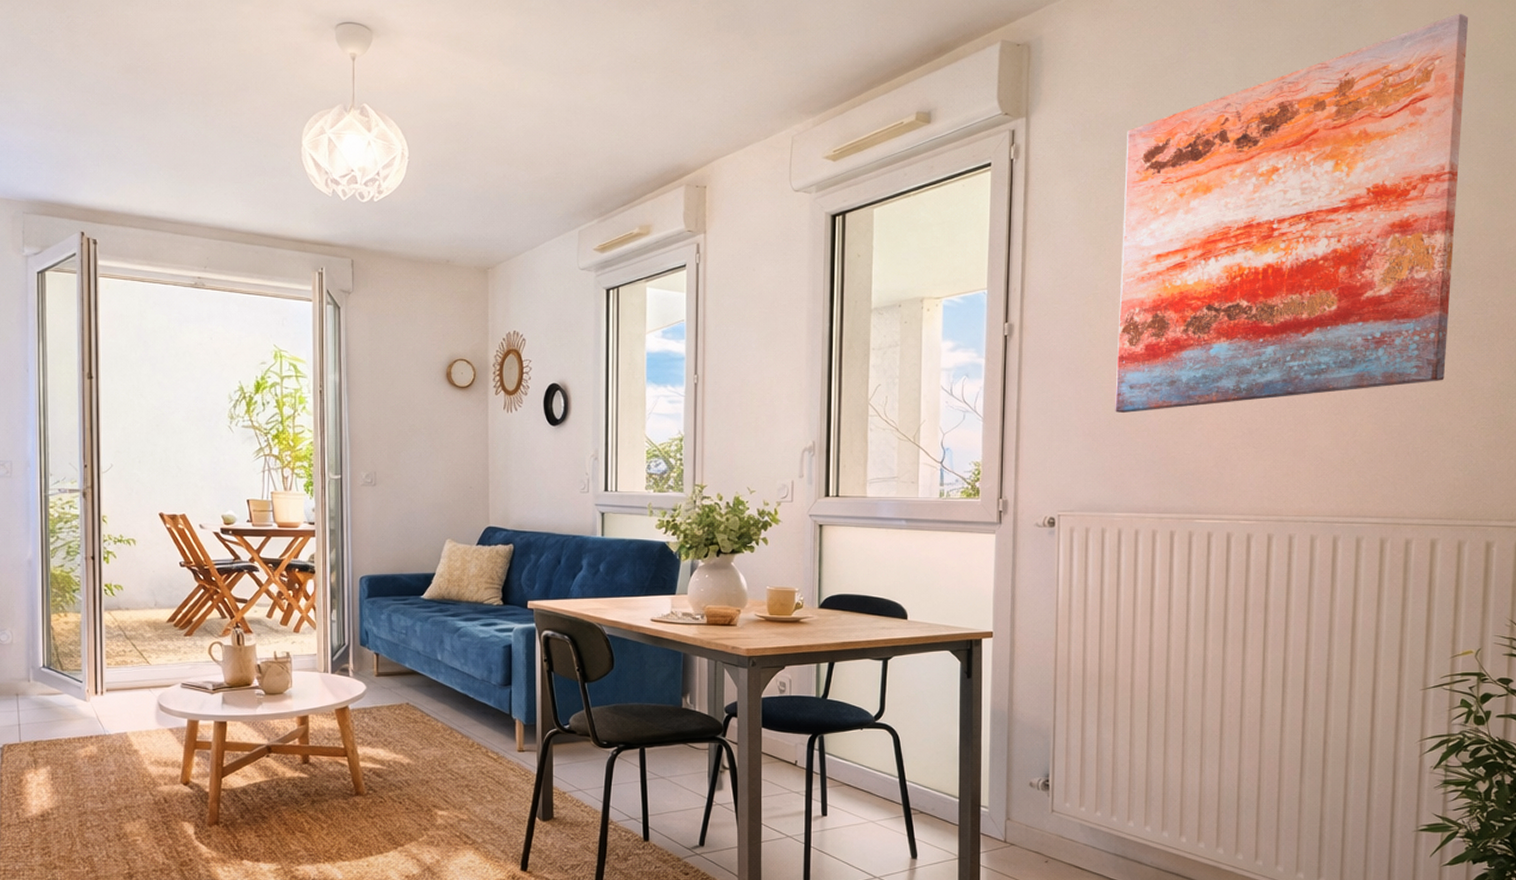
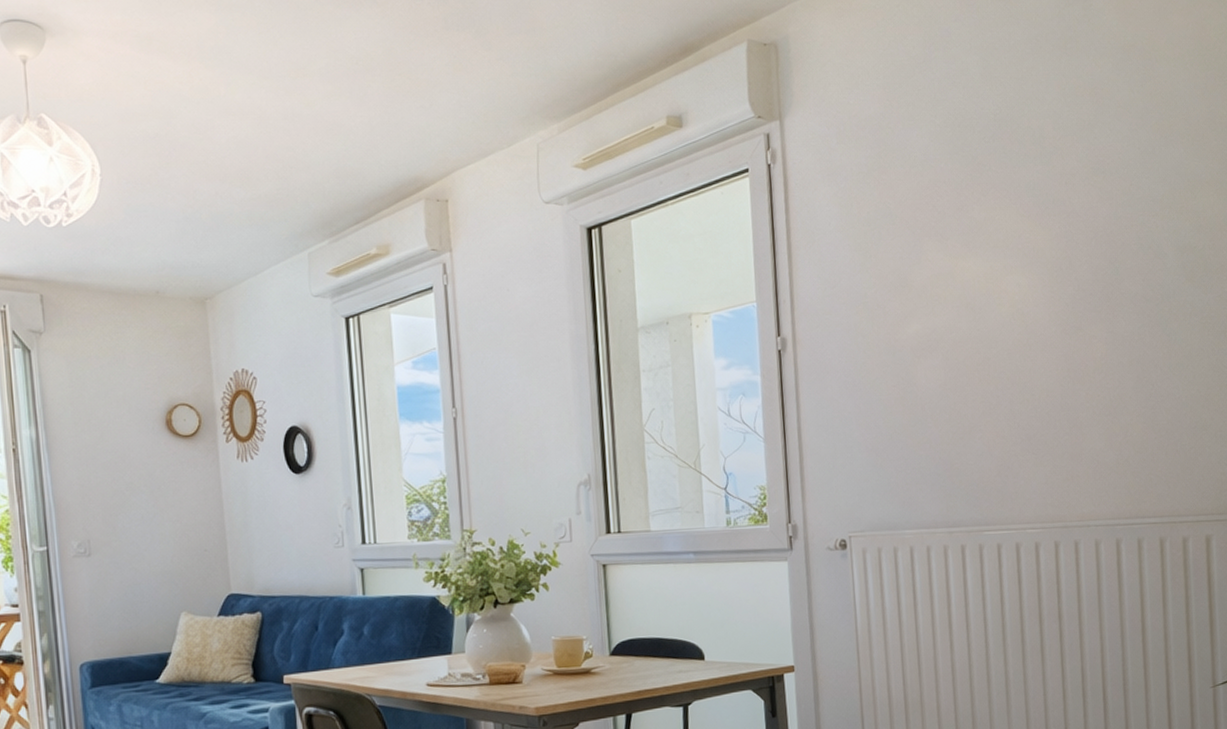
wall art: present [1115,13,1469,413] -> none [881,12,1203,425]

